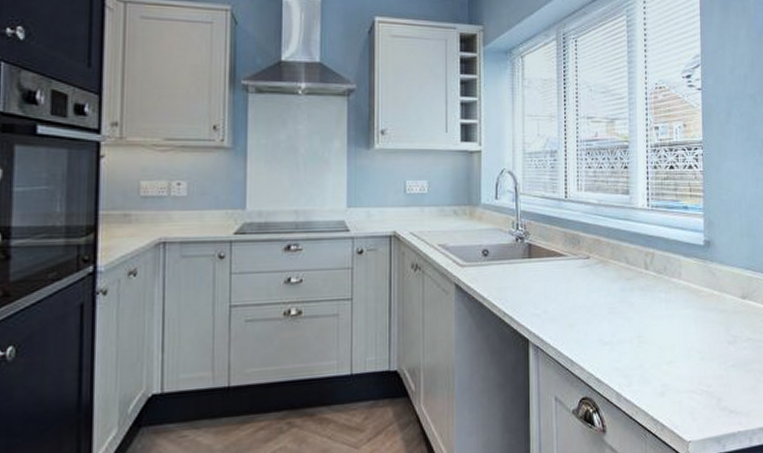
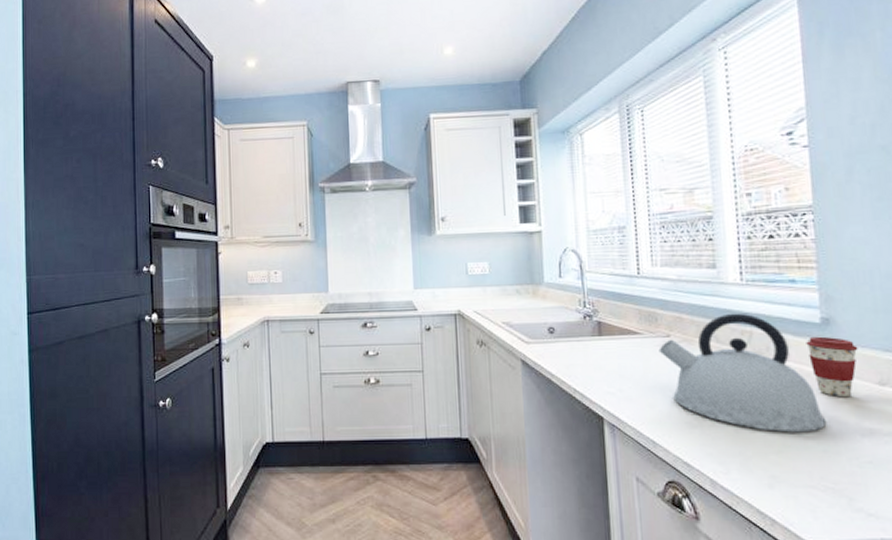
kettle: none [579,236,705,344] -> present [658,313,827,433]
coffee cup: none [693,257,729,311] -> present [806,336,858,398]

